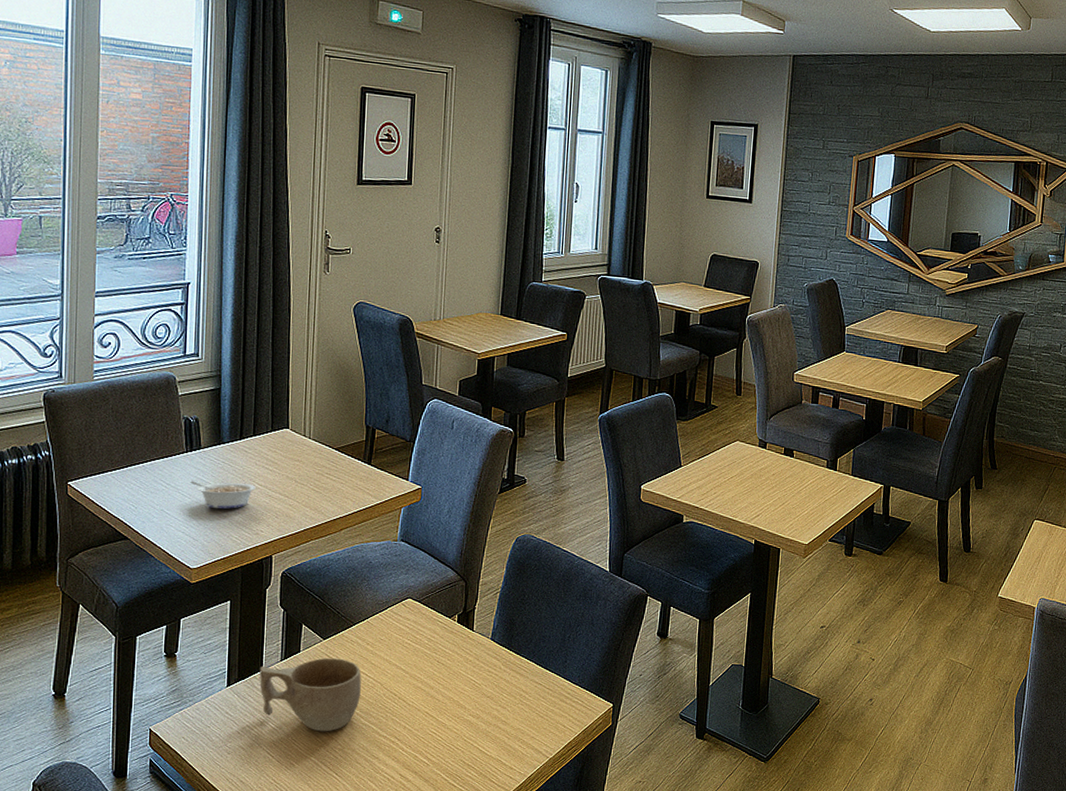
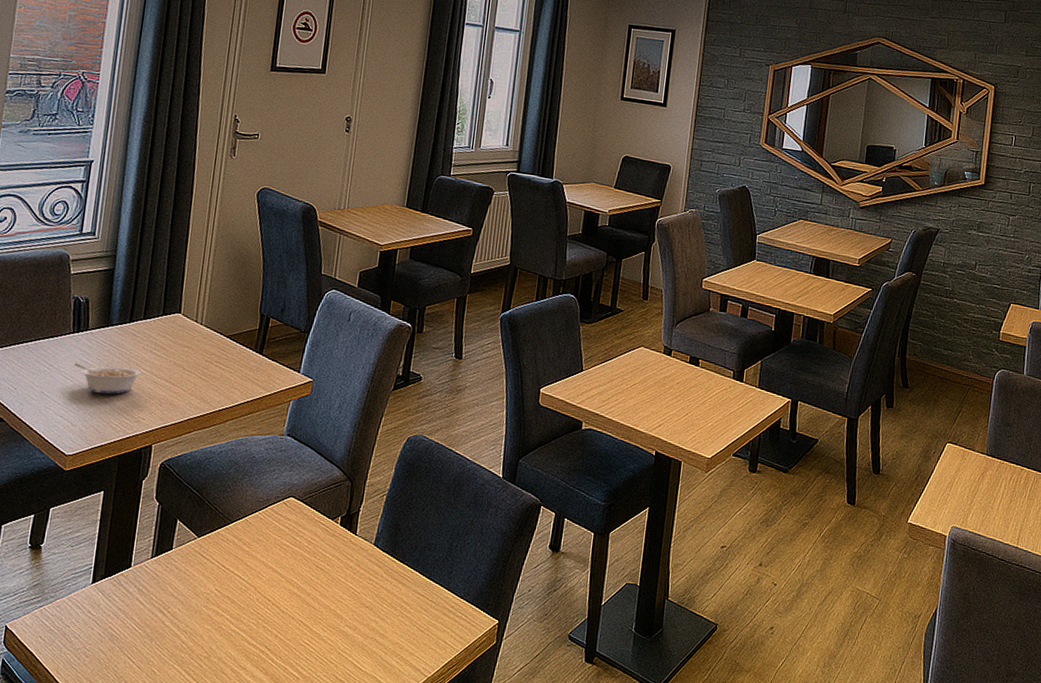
cup: present [259,658,361,732] -> none [126,557,235,638]

